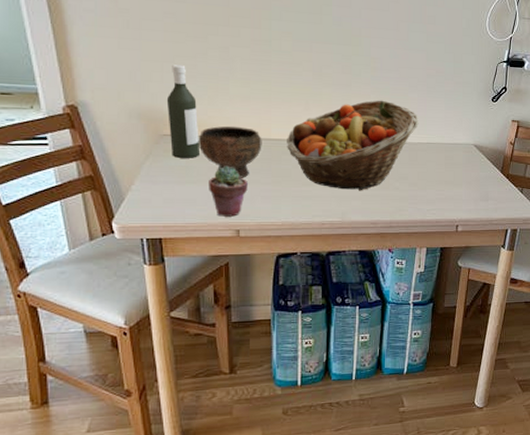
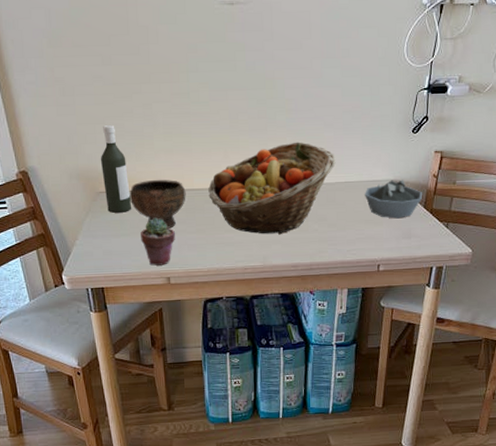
bowl: none [446,144,500,182] -> present [365,180,423,219]

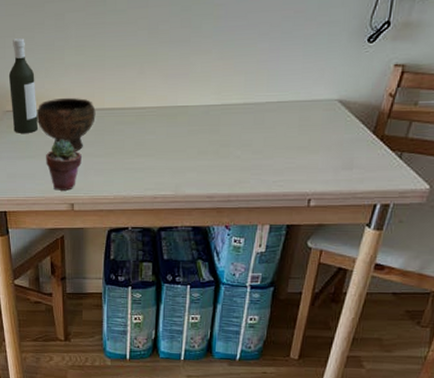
fruit basket: present [208,142,336,235] -> none [120,54,269,161]
bowl: present [365,180,423,219] -> none [300,99,374,146]

